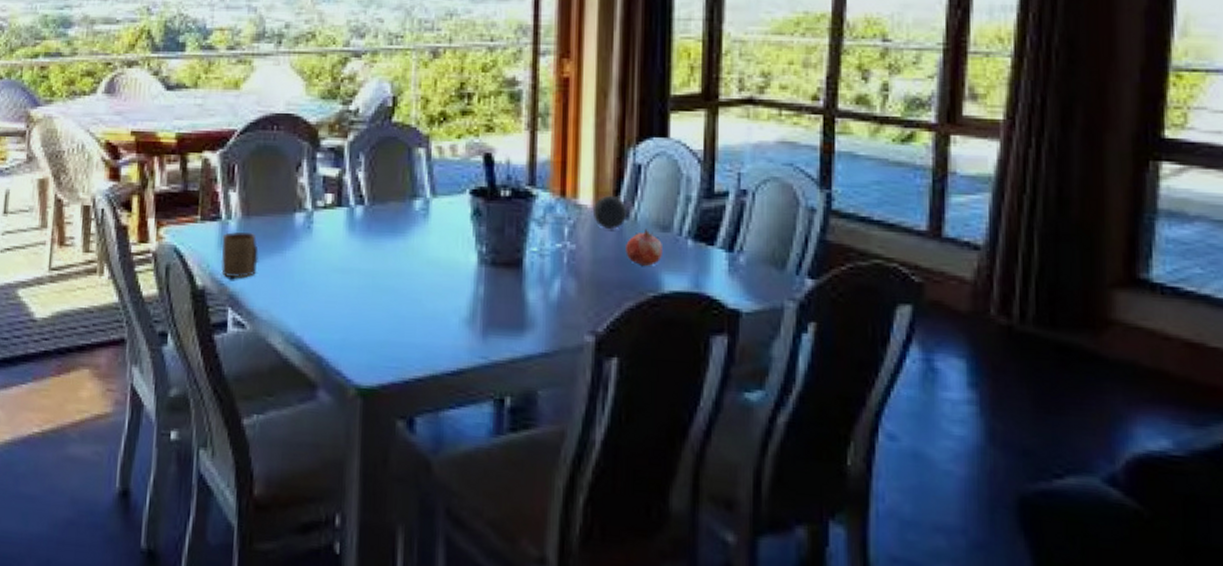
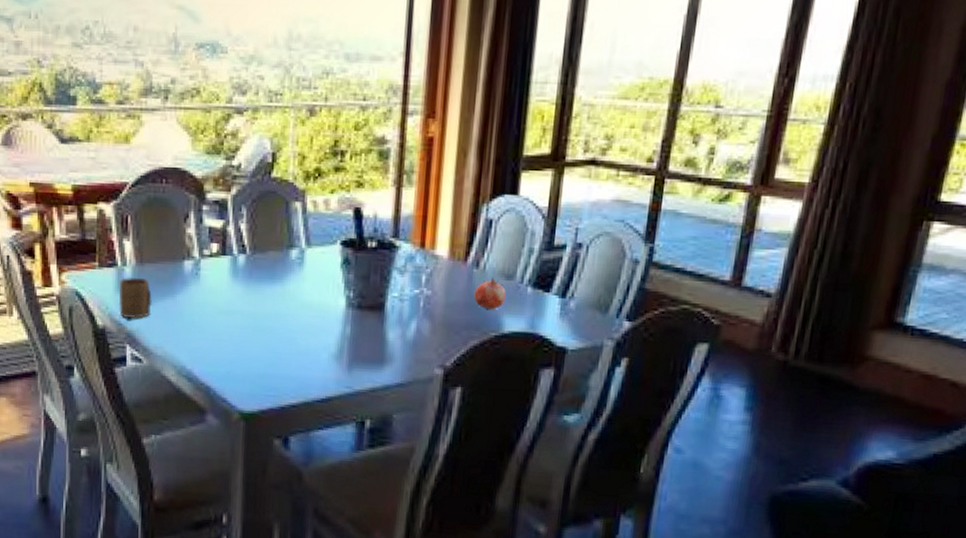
decorative ball: present [593,195,628,230] -> none [448,247,478,278]

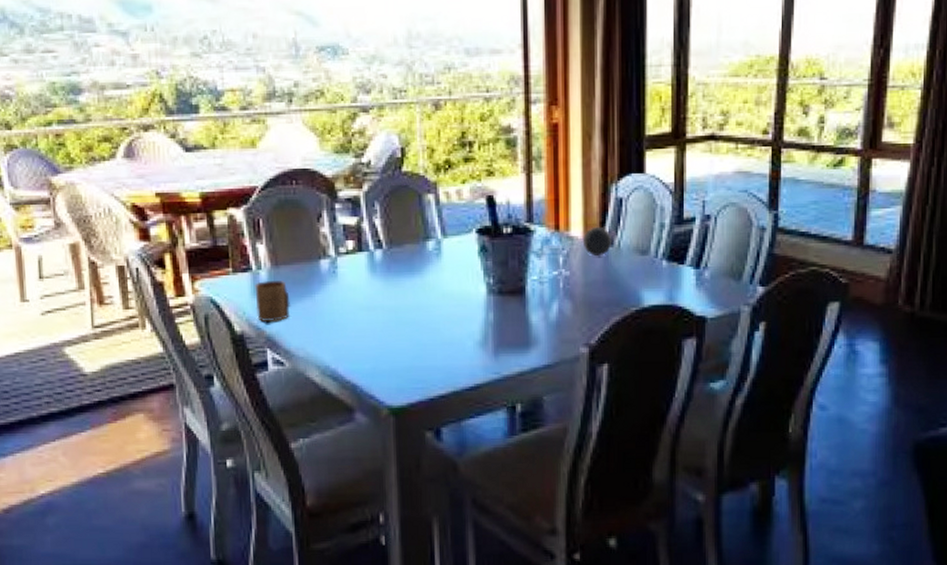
decorative ball: none [448,247,478,278] -> present [584,226,613,257]
fruit: present [474,277,506,310] -> none [611,253,642,285]

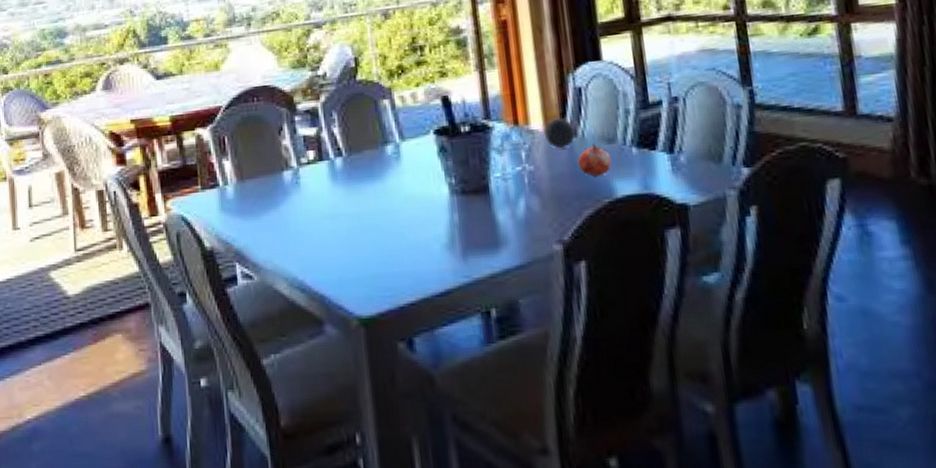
cup: present [254,281,291,321] -> none [222,195,258,236]
fruit: none [611,253,642,285] -> present [578,143,612,176]

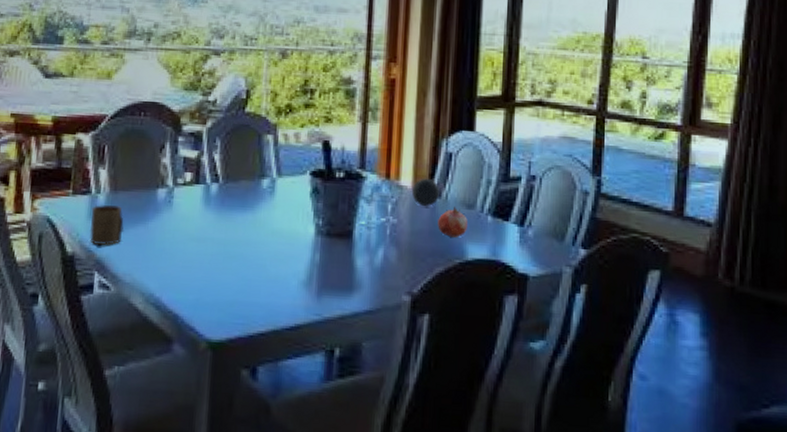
cup: none [222,195,258,236] -> present [89,205,125,245]

